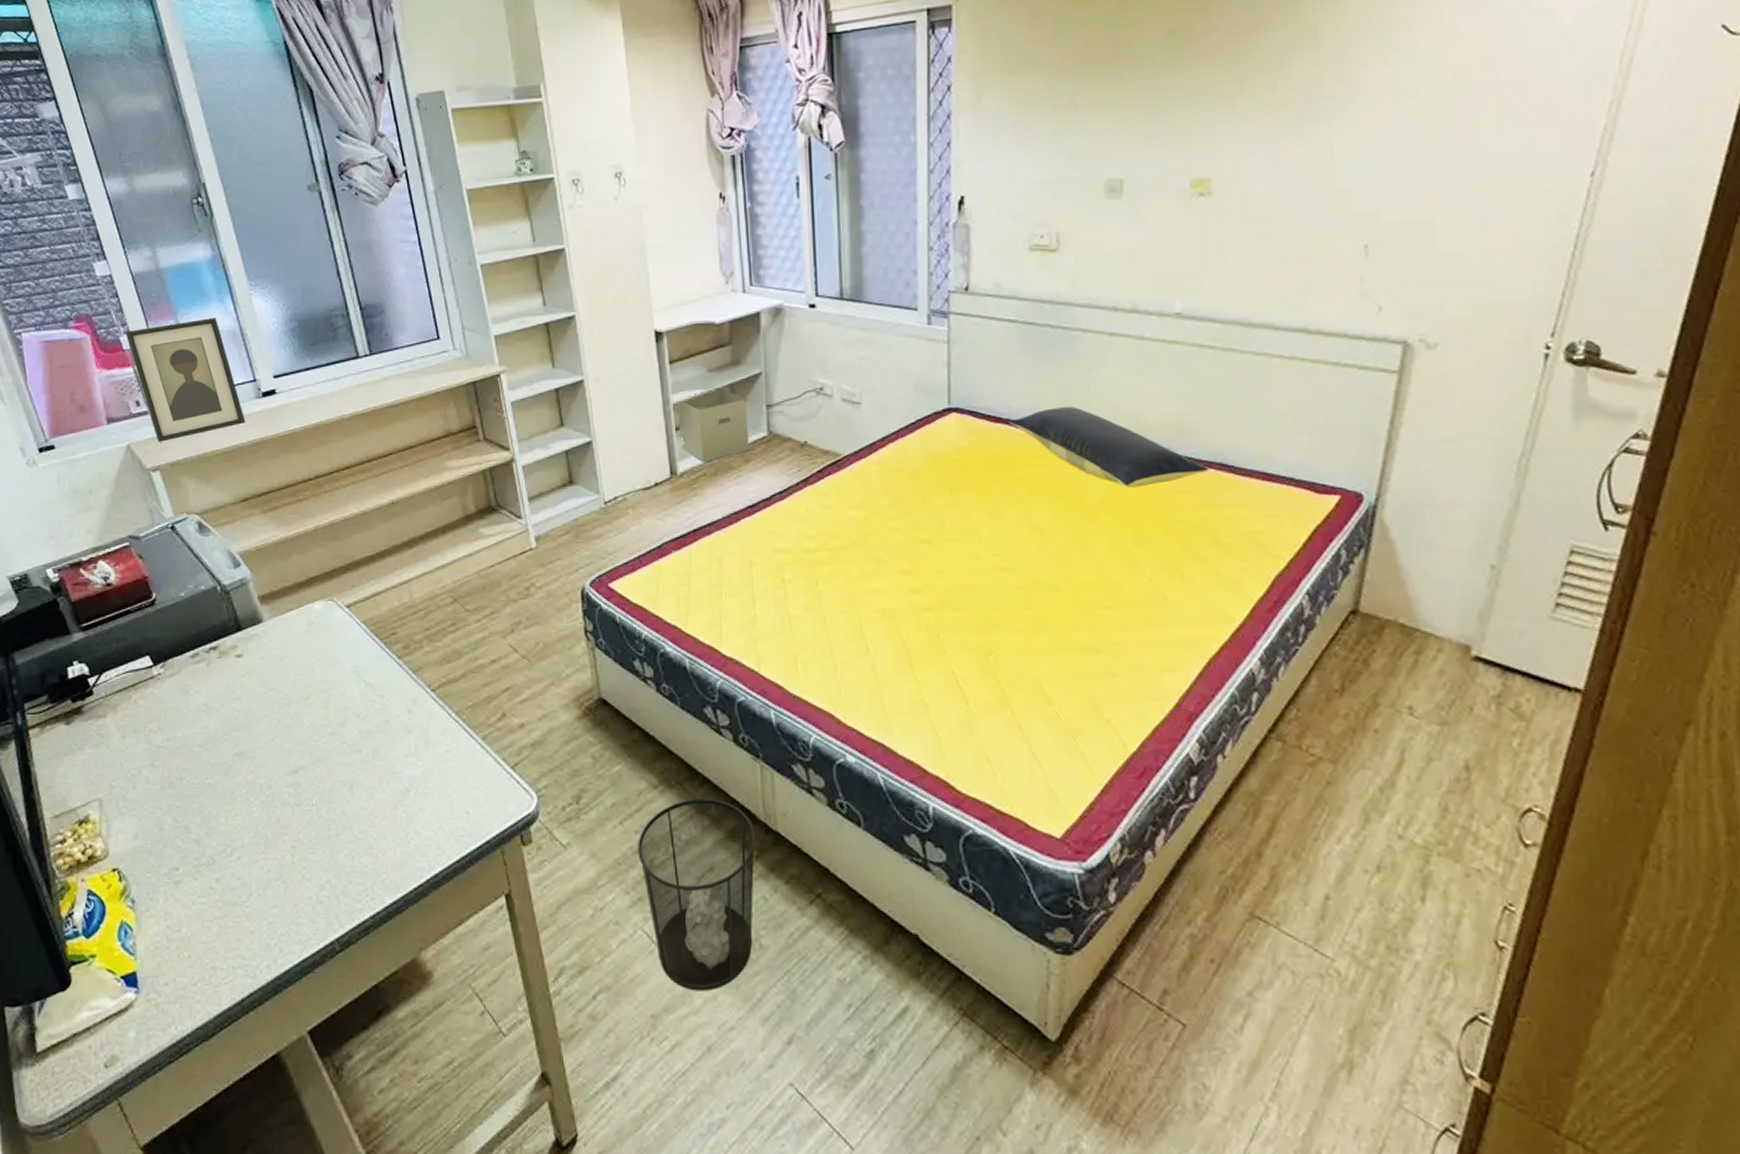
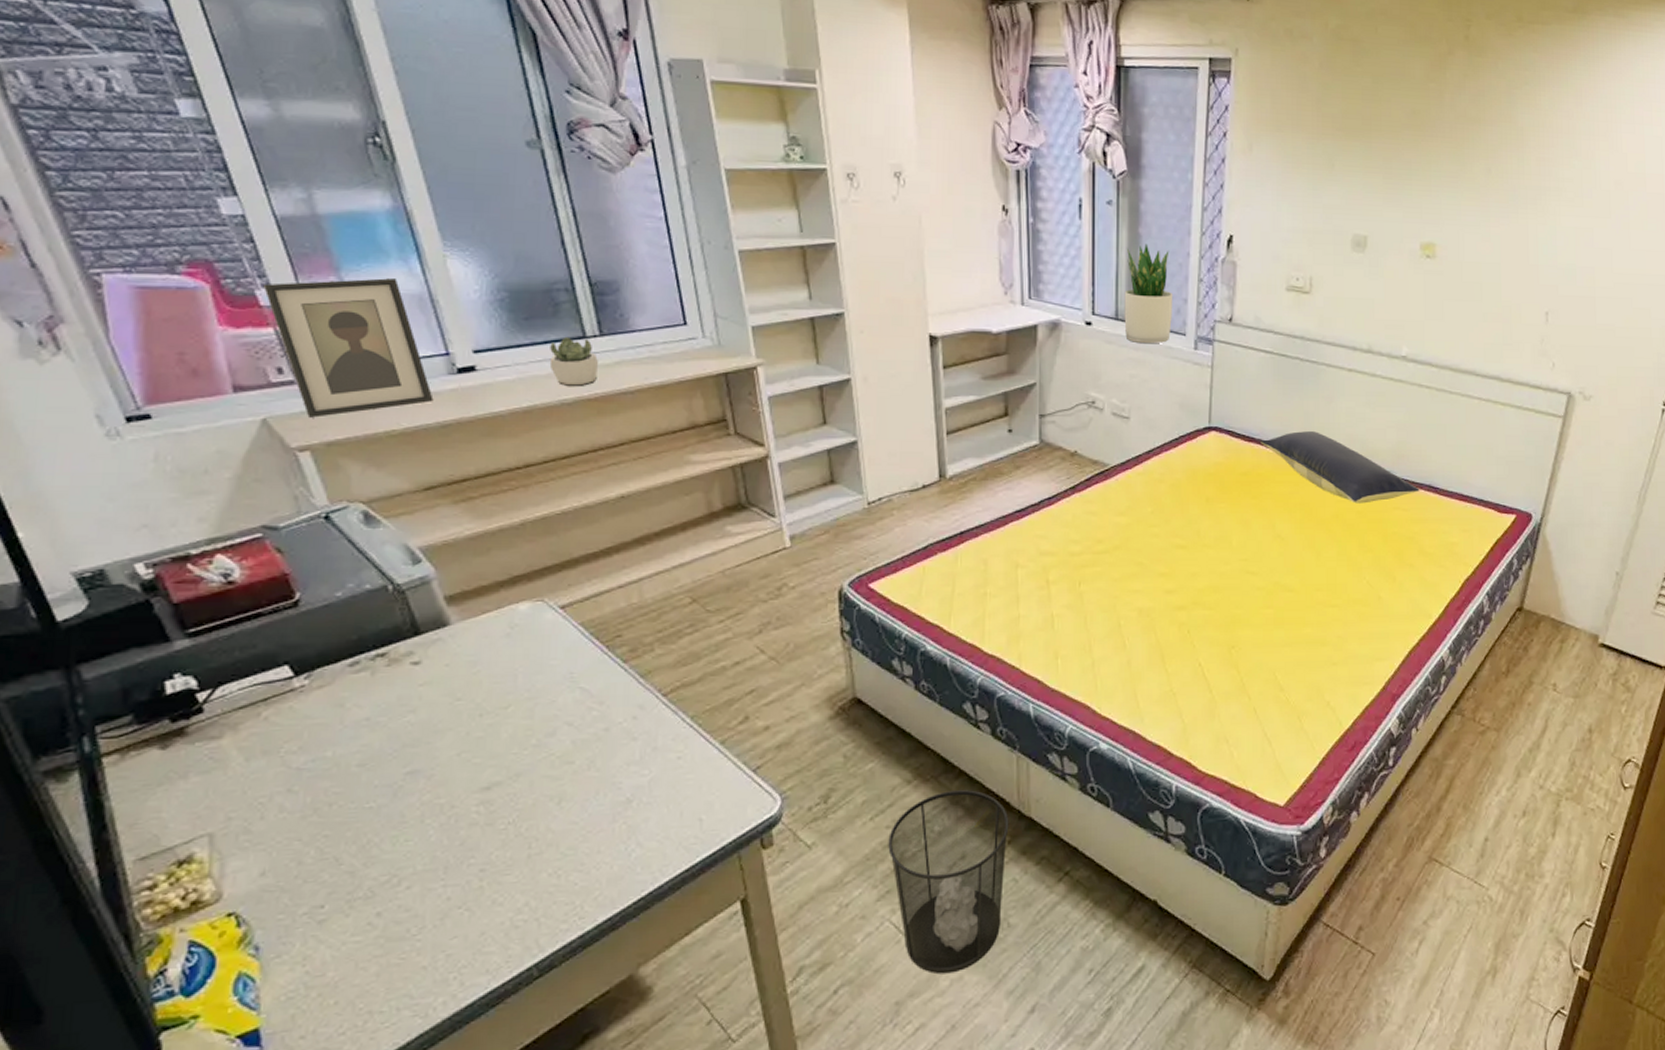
succulent plant: none [331,358,369,404] -> present [549,336,598,388]
storage box: present [676,388,750,462] -> none [948,396,1021,466]
planter: none [848,215,902,323] -> present [1124,243,1173,344]

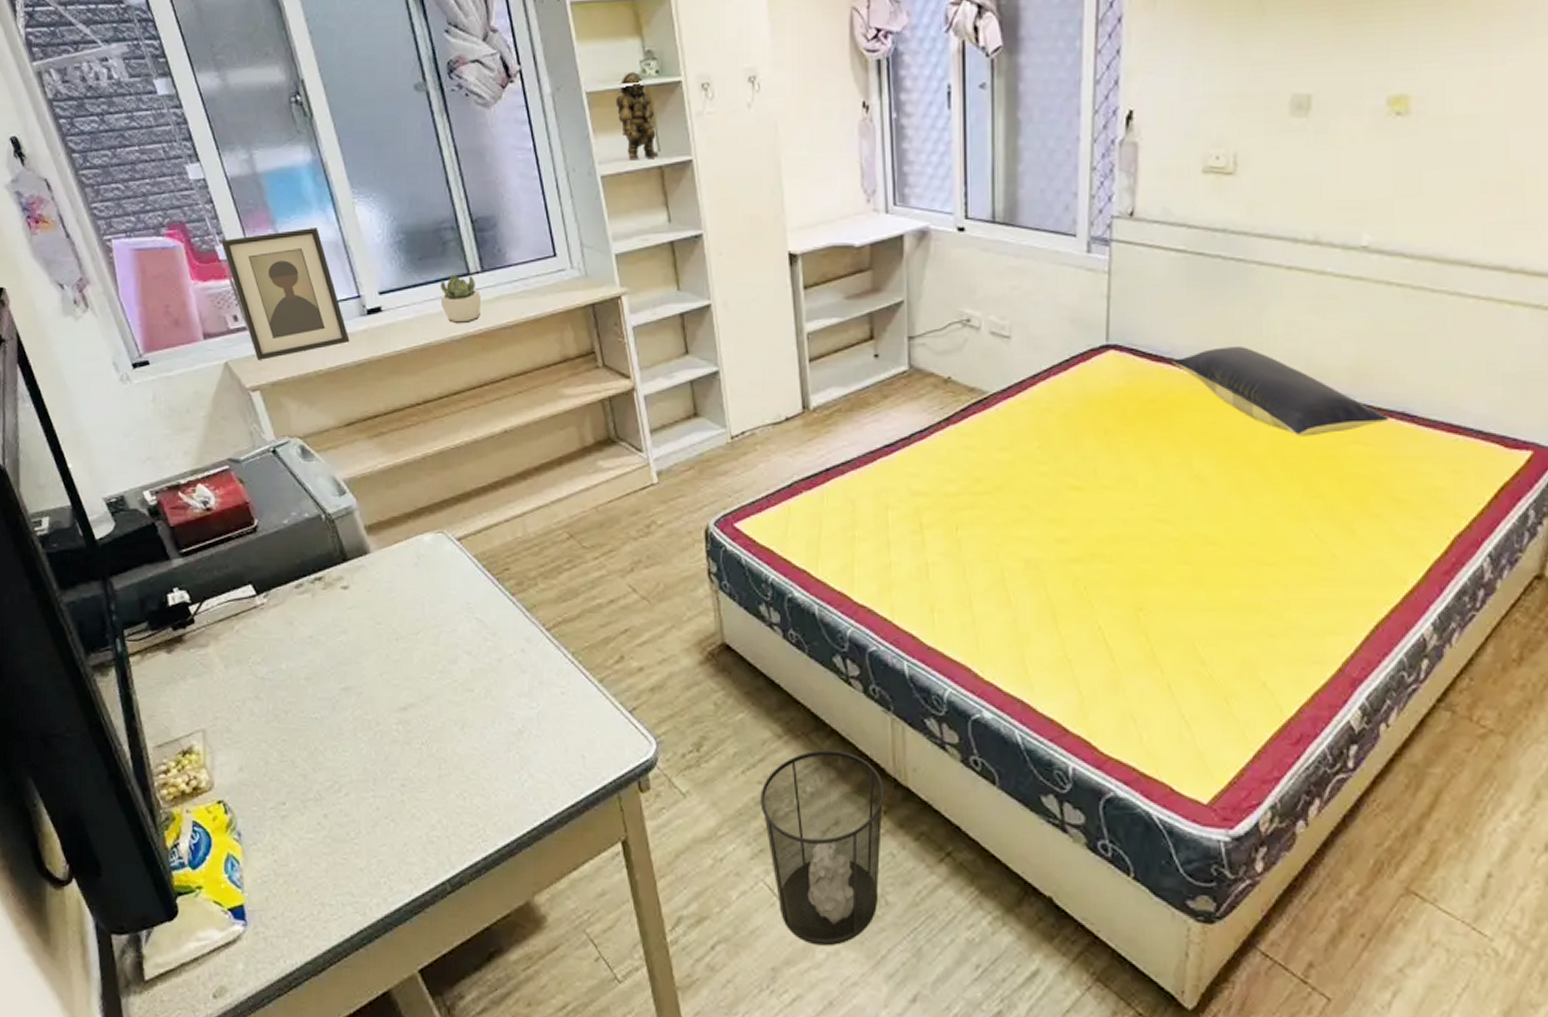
figurine: none [757,154,801,238] -> present [616,71,659,159]
planter: present [1124,243,1173,344] -> none [1002,130,1061,249]

